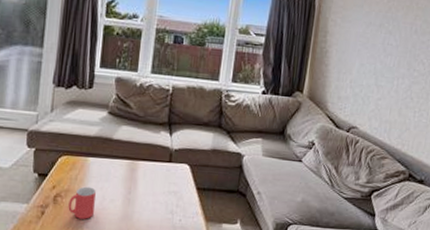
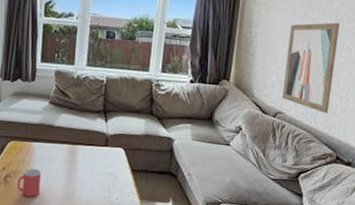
wall art: none [356,34,415,130] -> present [282,22,341,114]

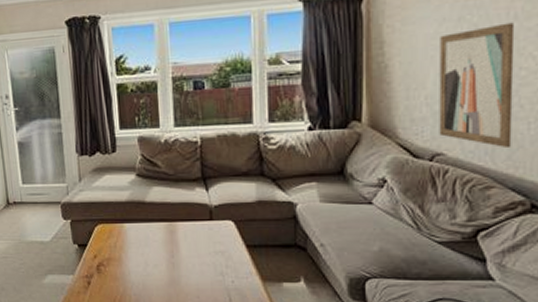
mug: present [17,168,41,197] -> none [112,253,139,287]

